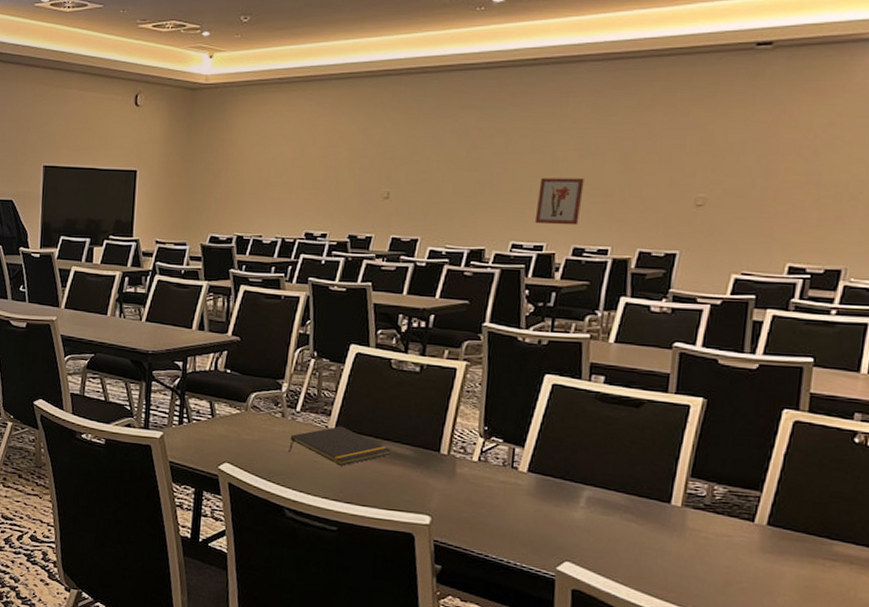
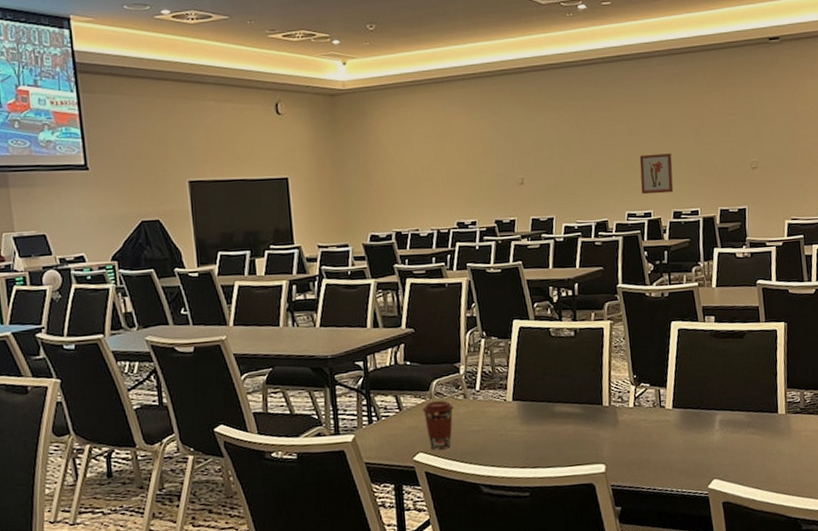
coffee cup: none [235,413,269,464] -> present [422,400,454,450]
notepad: present [289,426,391,466] -> none [474,397,563,434]

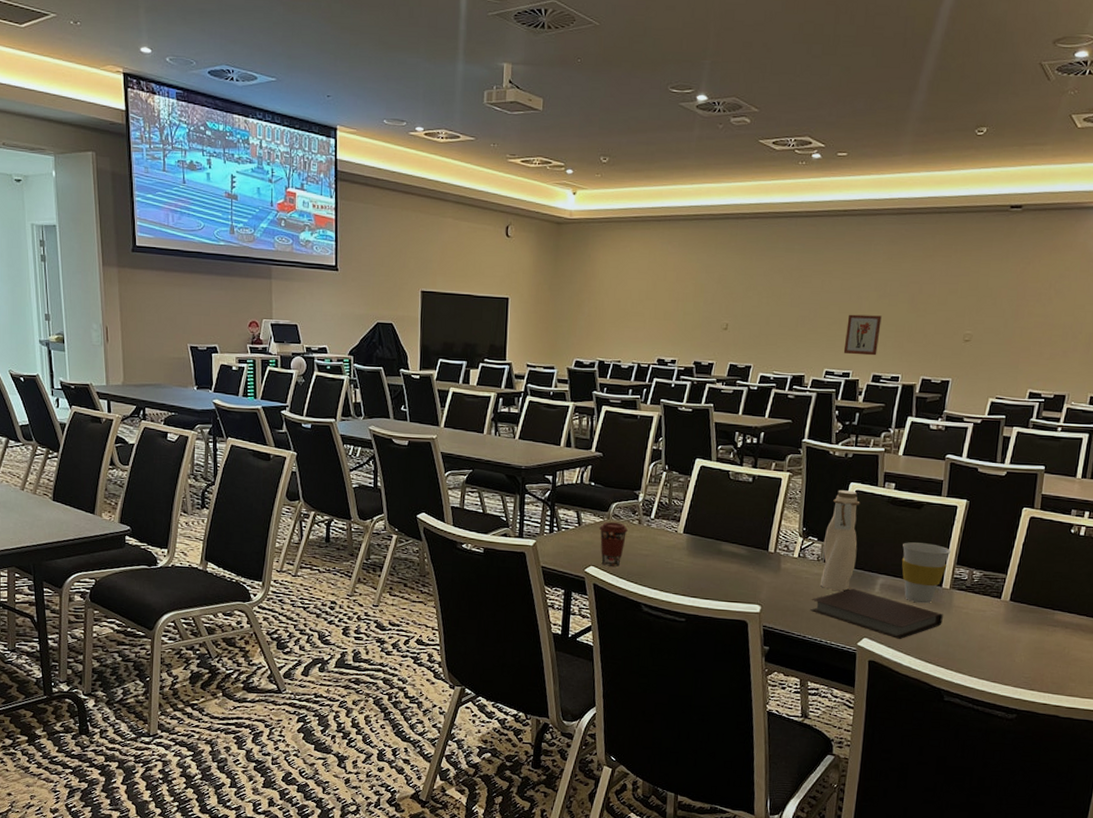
notebook: none [654,430,785,474] -> present [810,589,943,639]
water bottle: none [656,329,692,435] -> present [819,490,860,591]
cup: none [733,371,780,434] -> present [901,542,951,604]

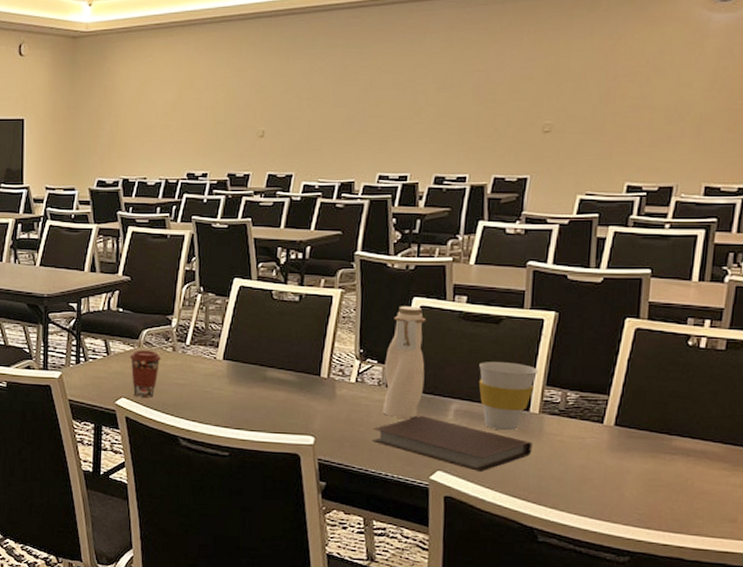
wall art: present [843,314,882,356] -> none [398,110,443,156]

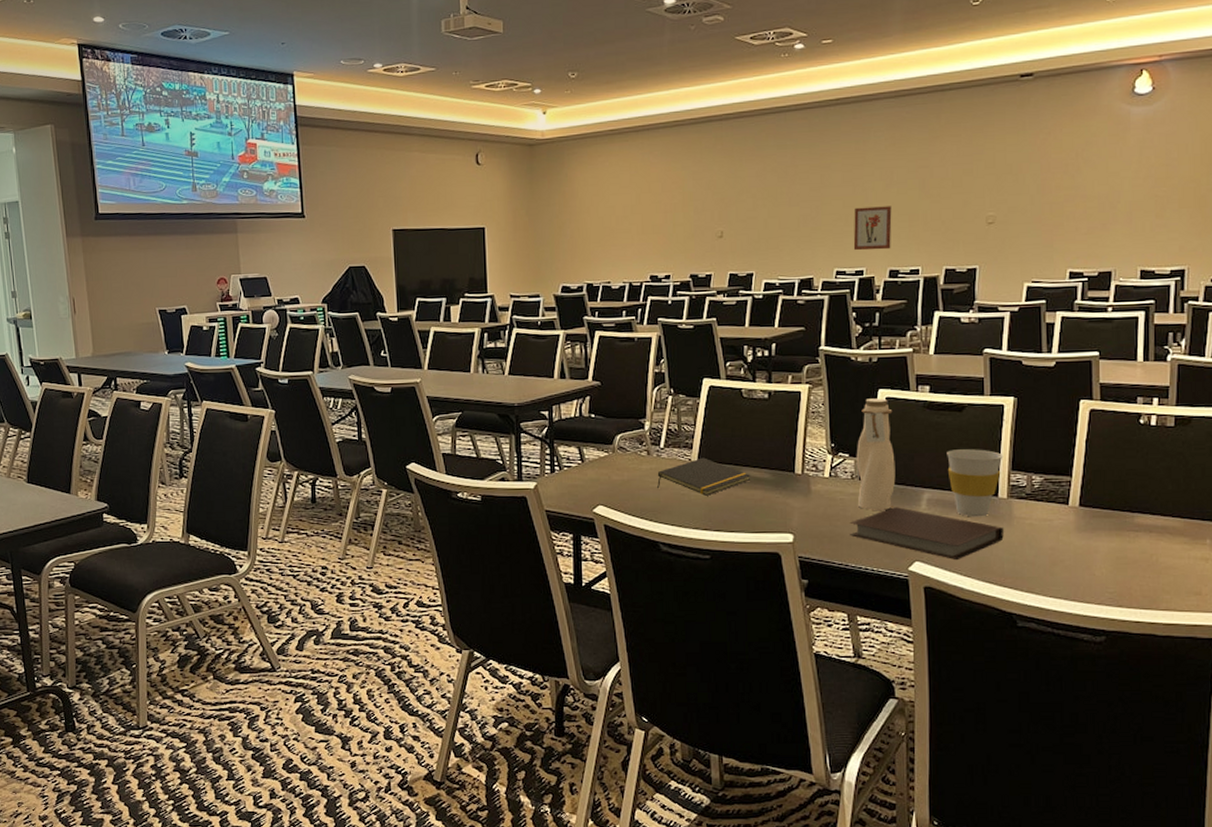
coffee cup: present [129,349,161,398] -> none [604,455,636,504]
notepad: none [181,356,276,394] -> present [657,457,751,496]
wall art: none [398,110,443,156] -> present [853,206,892,251]

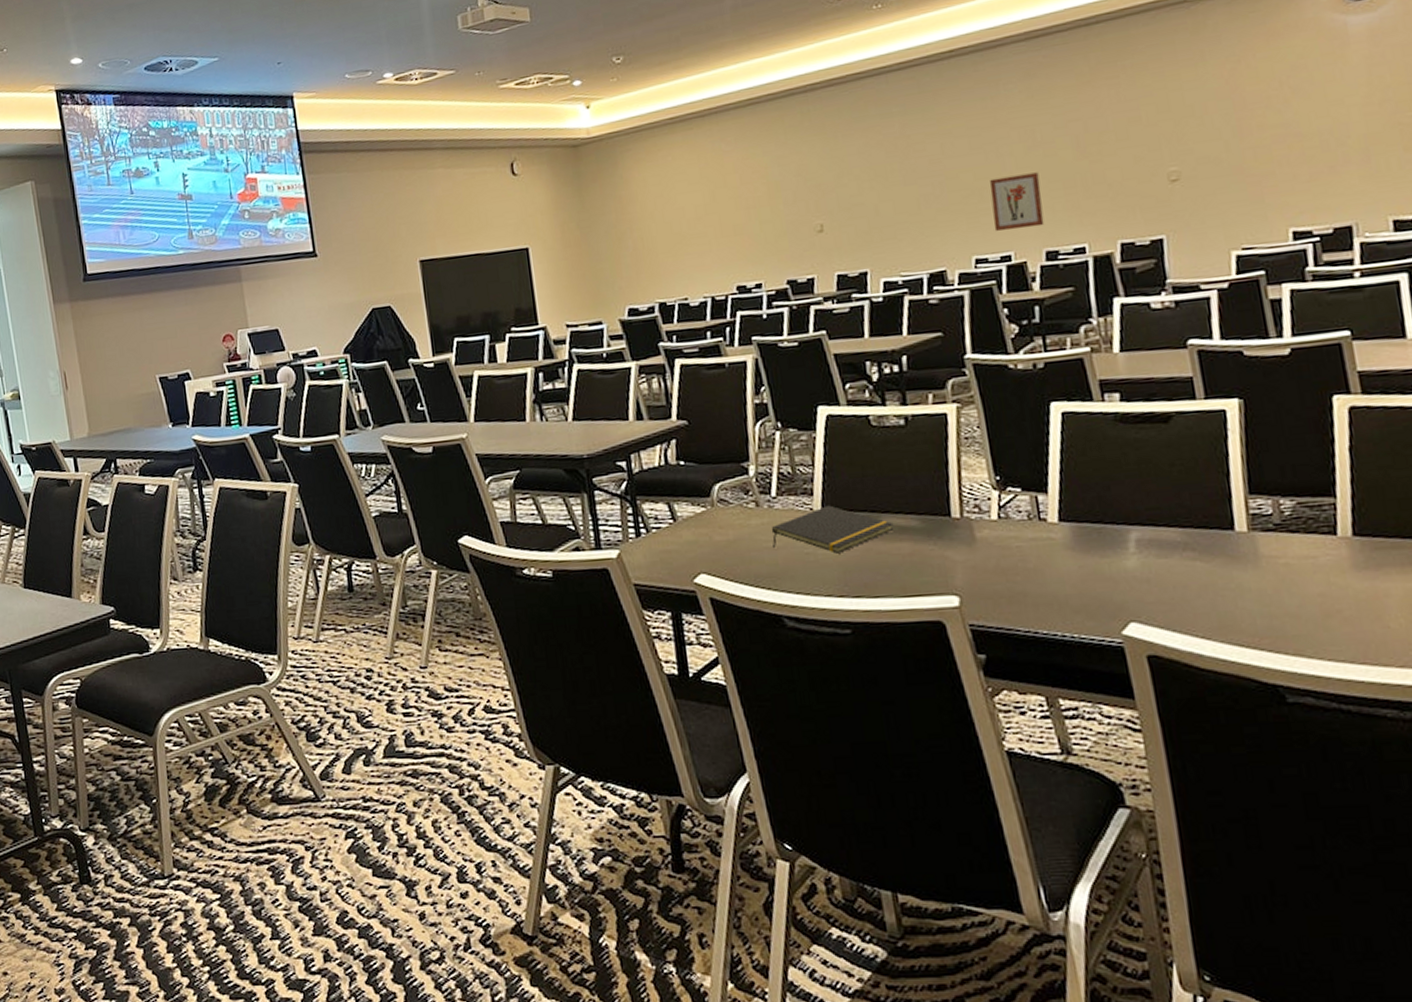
notebook: present [849,507,1004,559] -> none [1033,552,1251,617]
water bottle: present [856,398,896,510] -> none [1030,413,1089,559]
cup: present [947,449,1003,517] -> none [1154,469,1235,560]

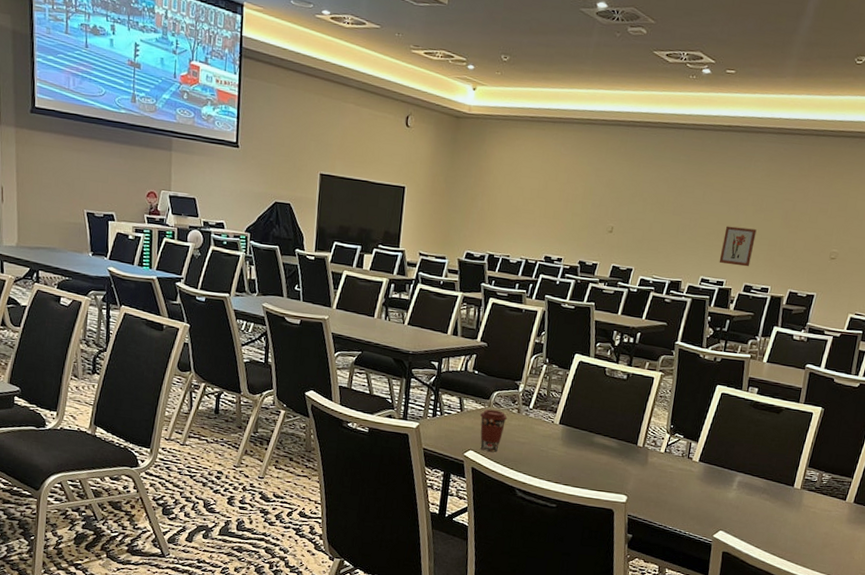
coffee cup: none [702,509,743,571] -> present [480,409,507,452]
notepad: present [771,505,894,554] -> none [522,421,601,455]

